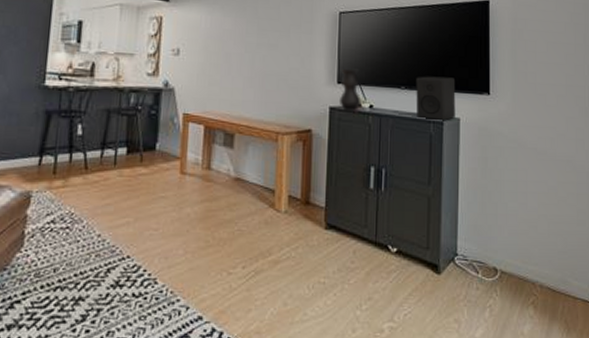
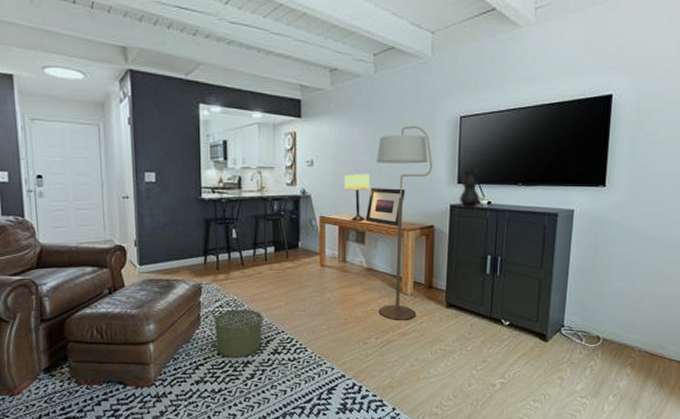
basket: none [41,226,107,293] -> present [214,309,264,358]
table lamp: none [212,66,242,121] -> present [344,174,370,221]
picture frame: none [235,84,281,129] -> present [365,188,405,227]
floor lamp: none [246,18,311,244] -> present [377,125,433,320]
speaker: present [416,76,456,121] -> none [532,172,572,213]

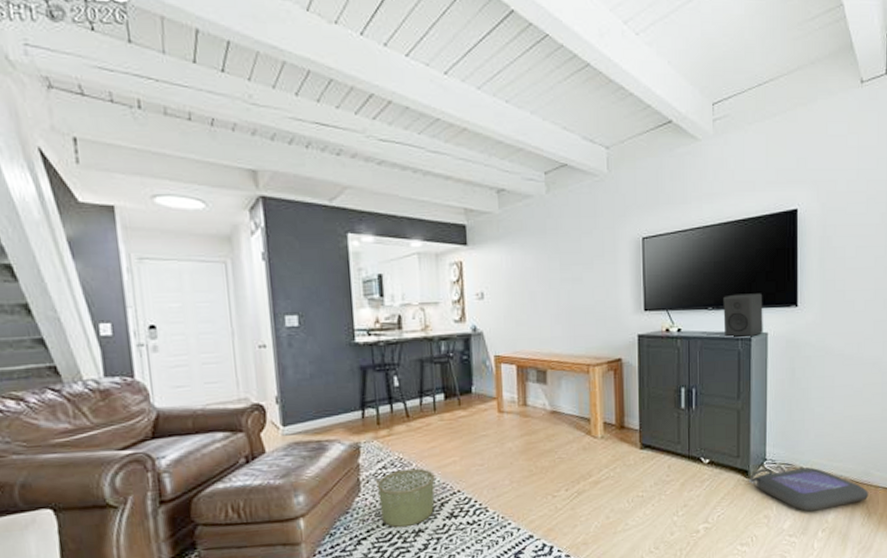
table lamp: present [344,174,370,221] -> none [519,305,549,359]
picture frame: present [365,188,405,227] -> none [546,319,589,362]
floor lamp: present [377,125,433,320] -> none [554,249,617,468]
vase: present [459,169,480,209] -> none [646,294,669,338]
speaker: none [532,172,572,213] -> present [723,293,763,338]
pet bed: none [545,334,663,377] -> present [748,467,869,512]

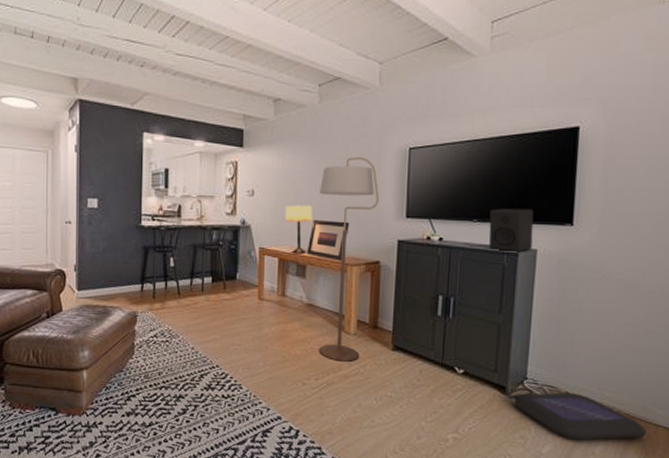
basket: present [376,468,436,528] -> none [148,340,199,392]
table lamp: none [519,305,549,359] -> present [285,205,312,254]
picture frame: none [546,319,589,362] -> present [306,220,350,261]
floor lamp: none [554,249,617,468] -> present [318,156,380,362]

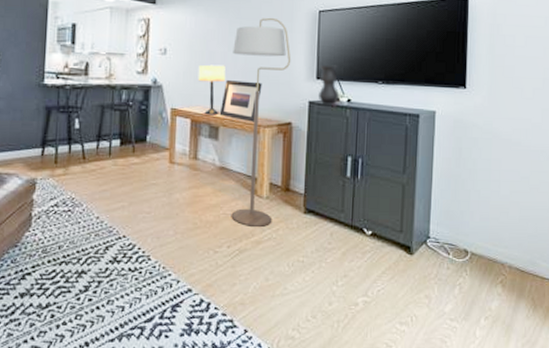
vase: none [407,203,431,245] -> present [317,64,340,106]
speaker: present [489,208,534,253] -> none [392,71,432,114]
pet bed: present [505,387,647,441] -> none [410,247,535,297]

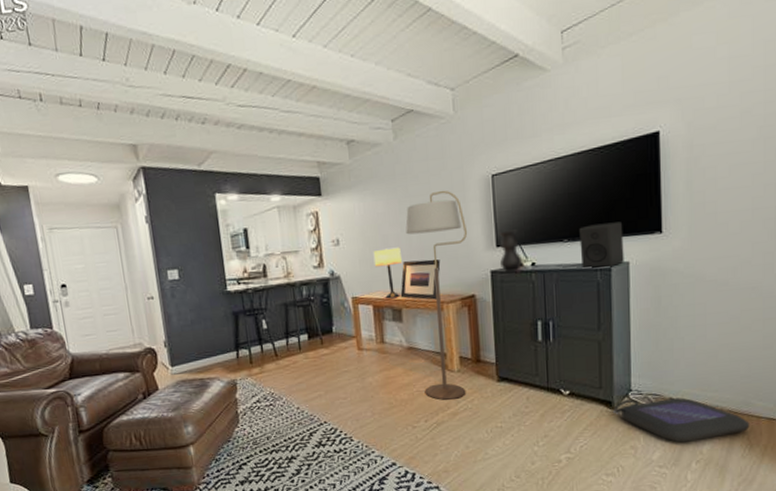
speaker: none [392,71,432,114] -> present [579,221,624,269]
pet bed: none [410,247,535,297] -> present [612,397,750,443]

